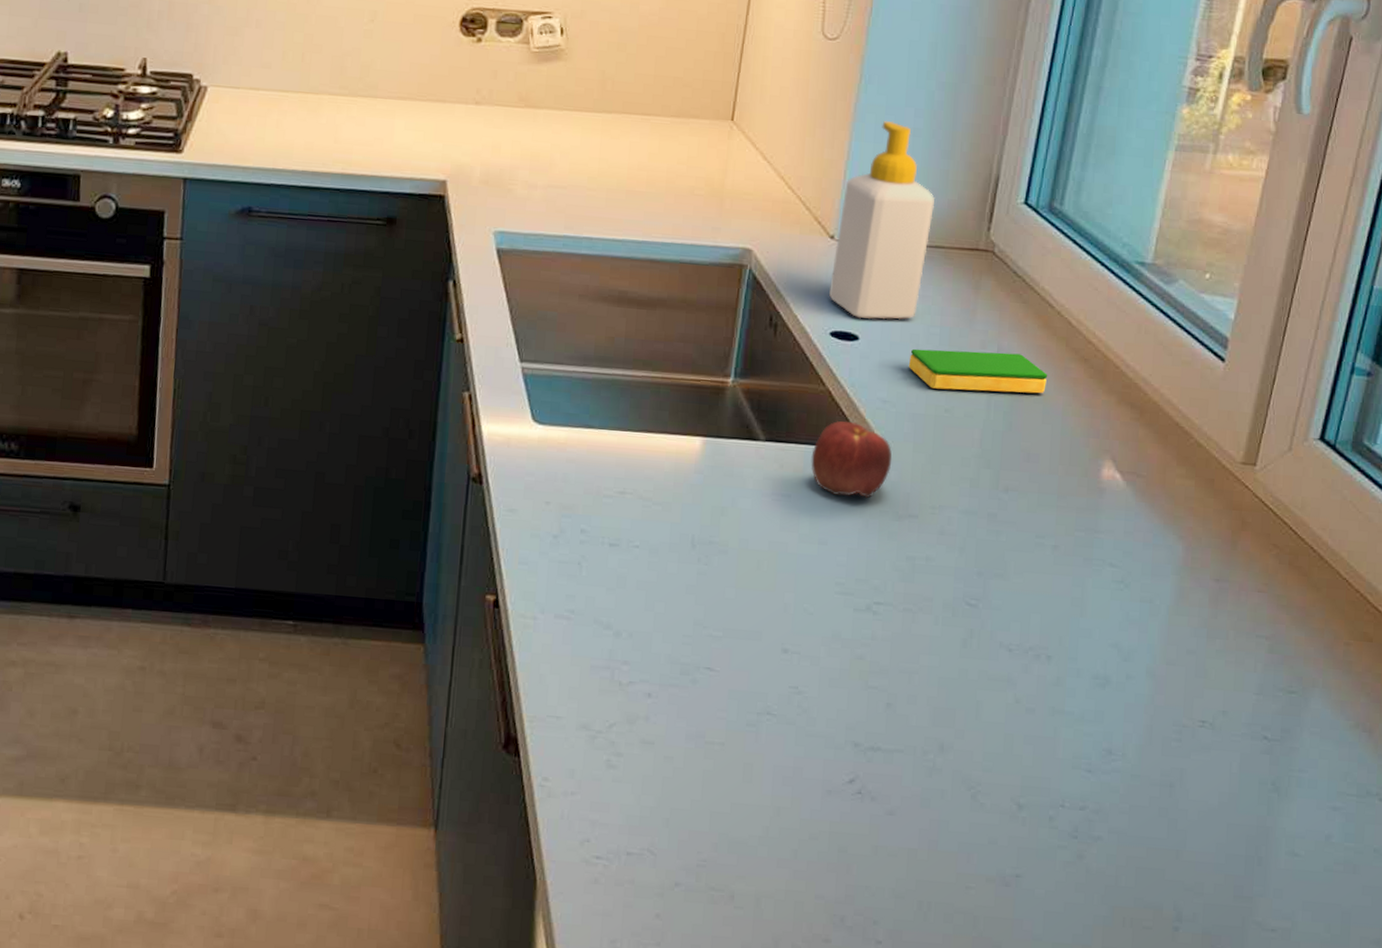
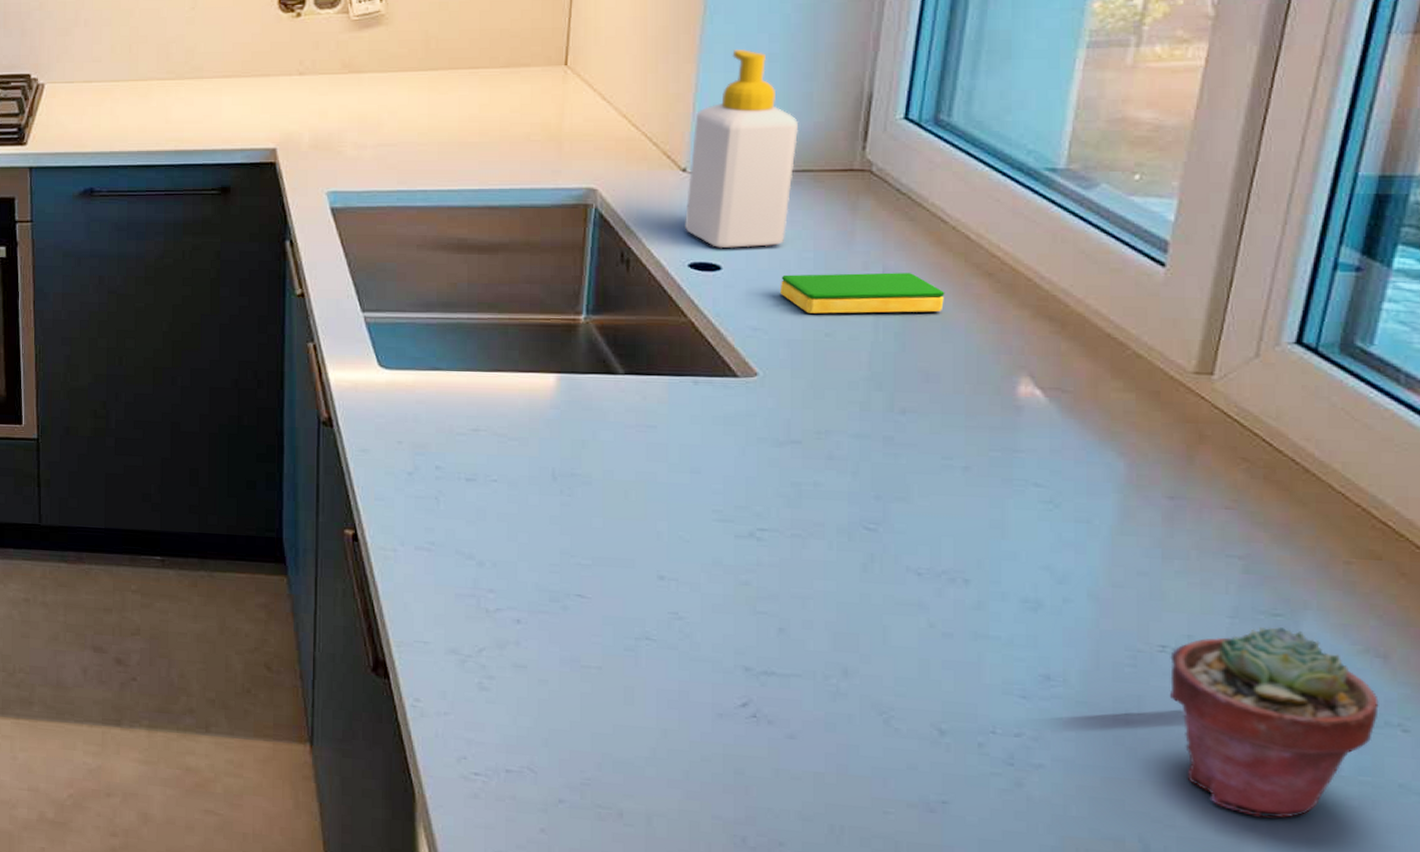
apple: present [811,421,892,499] -> none [676,350,768,427]
potted succulent: none [1205,703,1363,884] -> present [1169,627,1379,818]

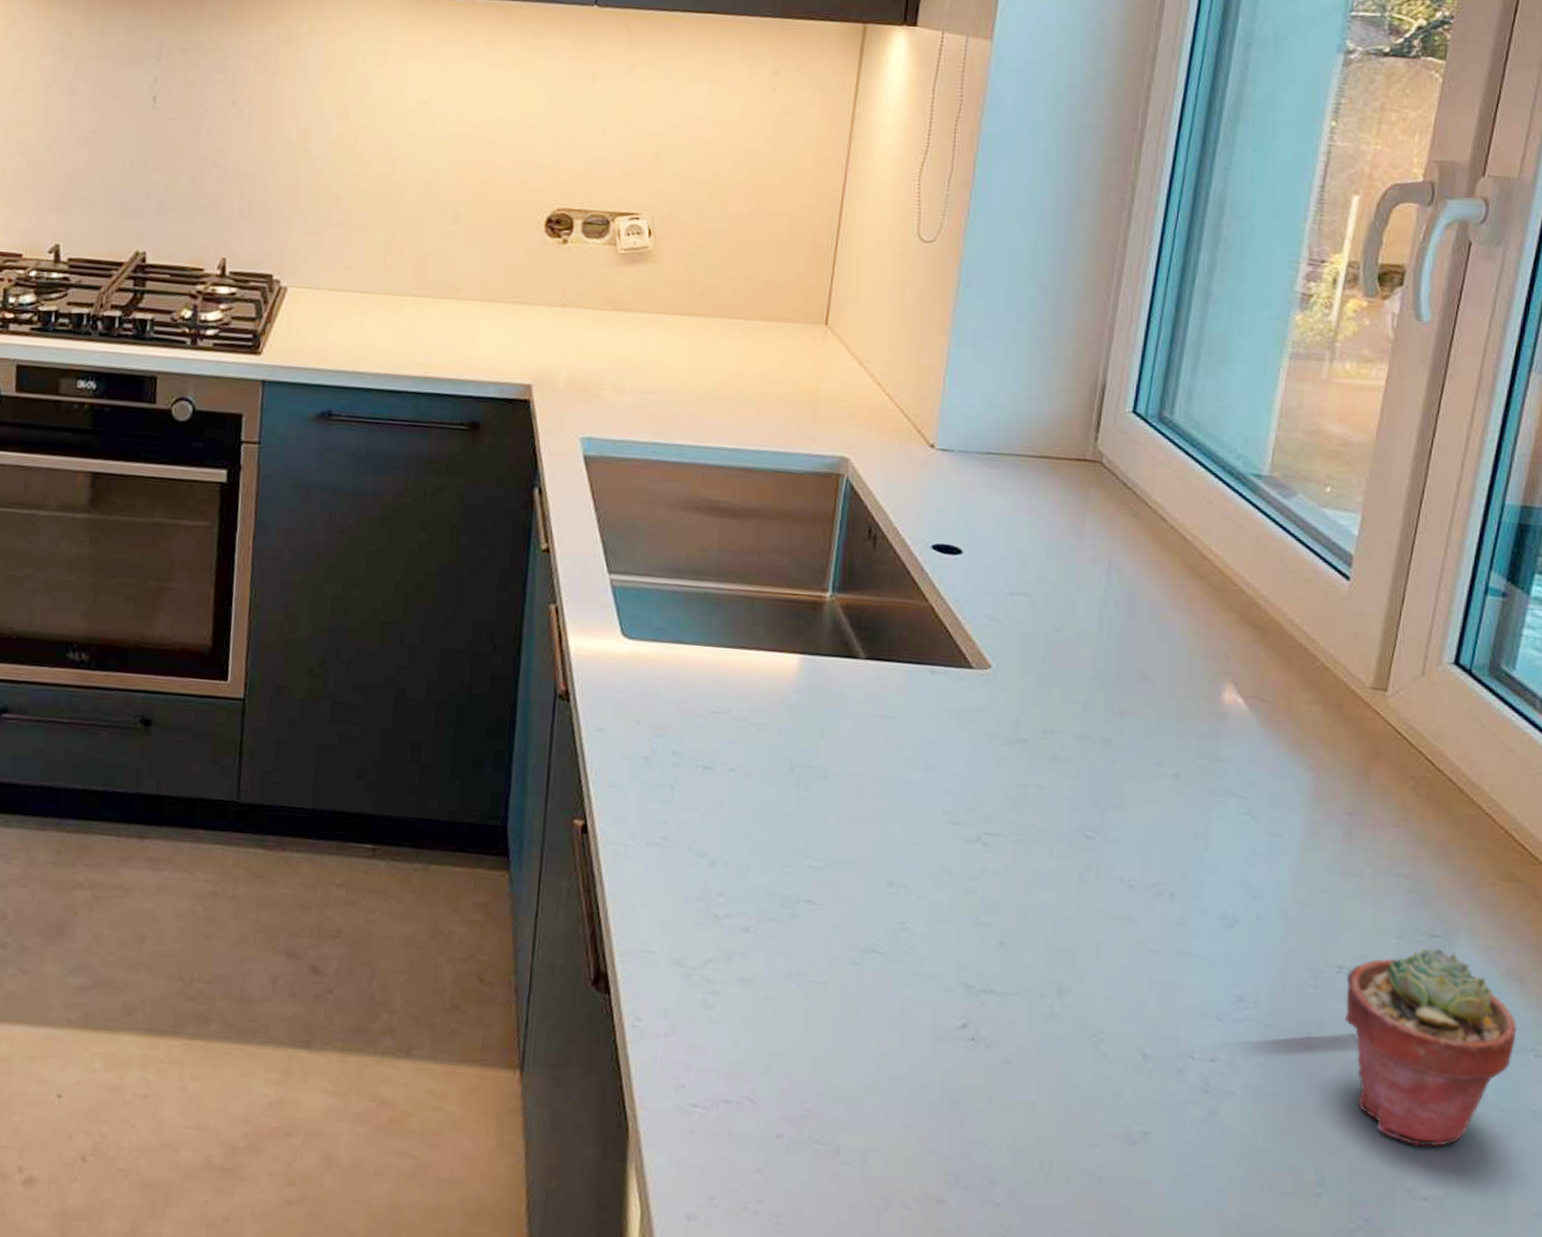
soap bottle: present [685,48,798,249] -> none [930,325,1038,533]
dish sponge: present [779,272,945,314] -> none [1015,563,1163,612]

